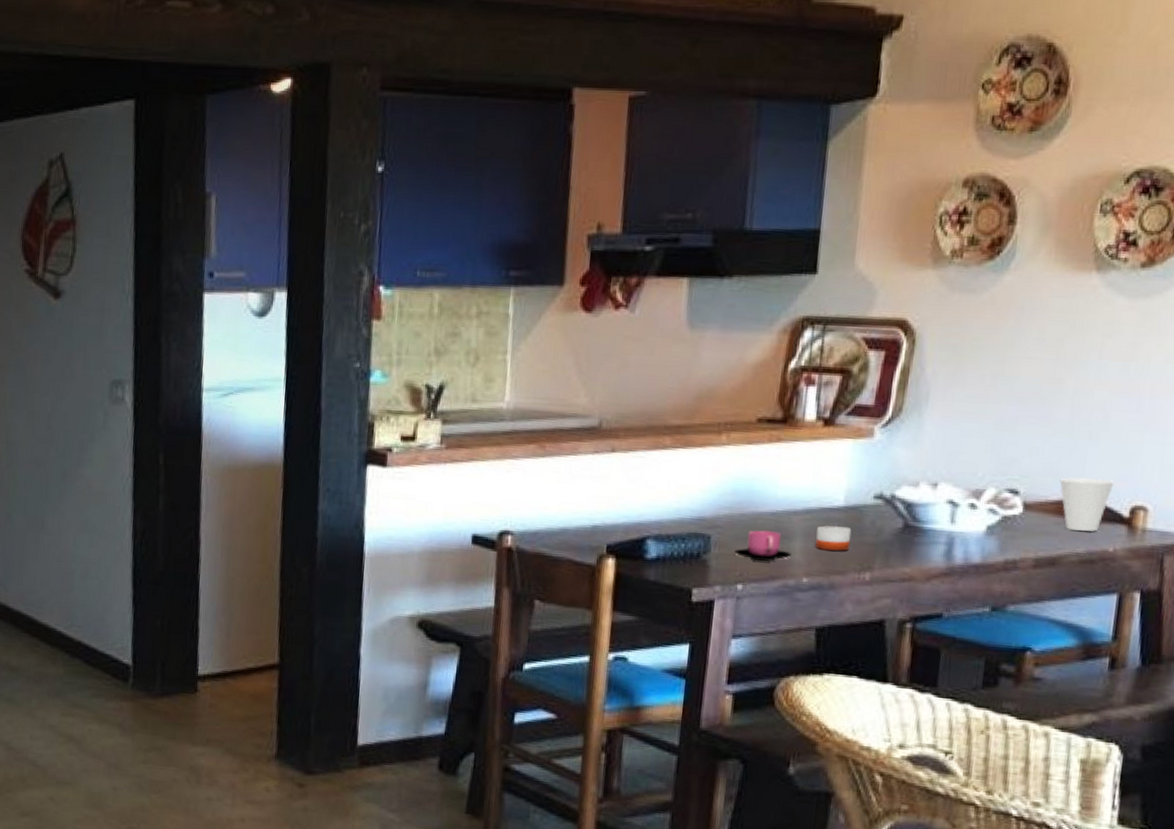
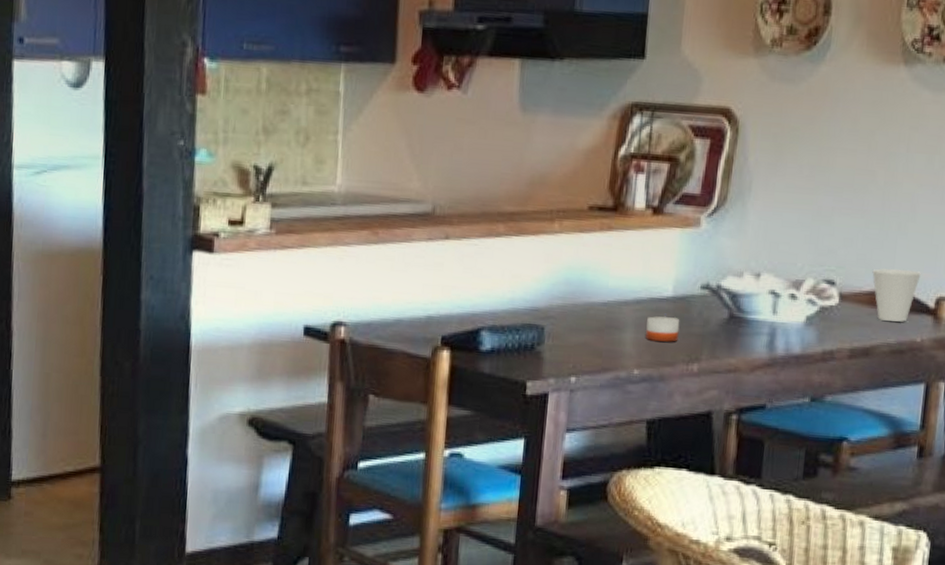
cup: present [735,530,792,561] -> none [568,320,623,353]

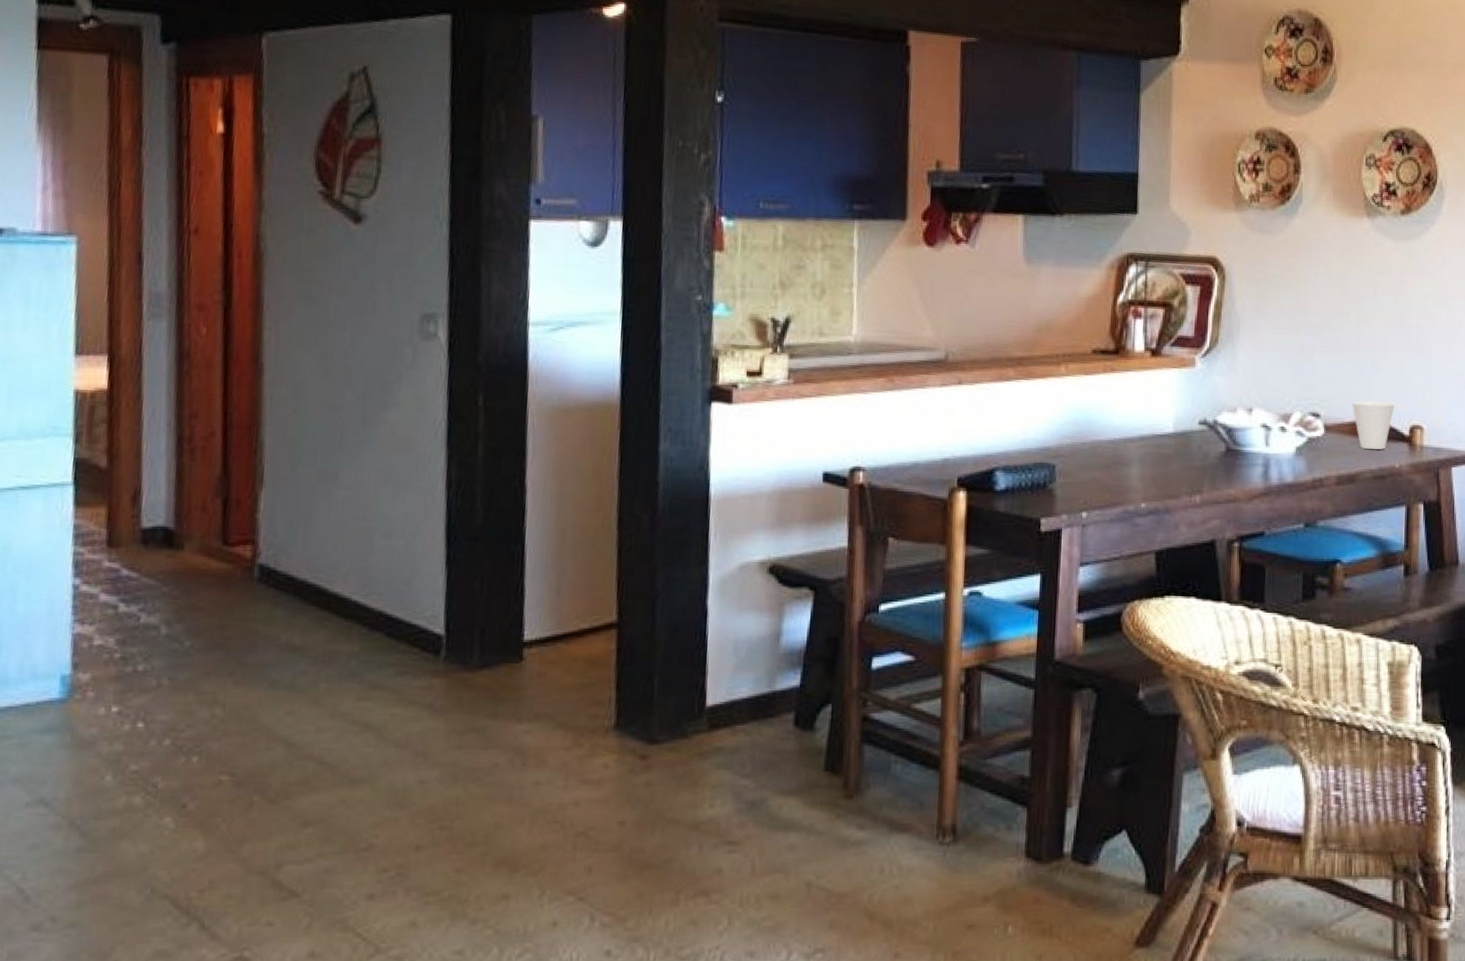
candle: present [645,315,680,342] -> none [1150,450,1182,476]

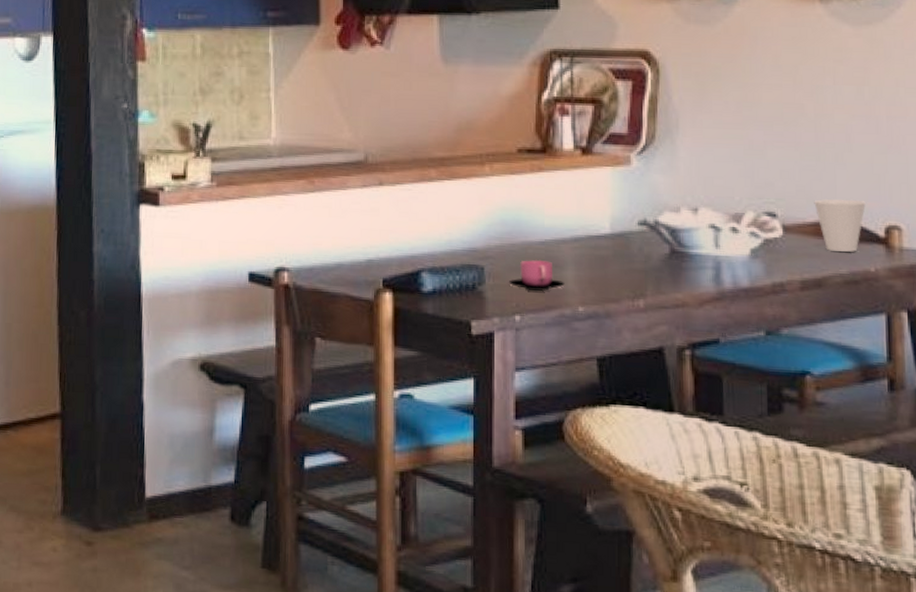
cup: none [1078,457,1130,488] -> present [509,259,565,291]

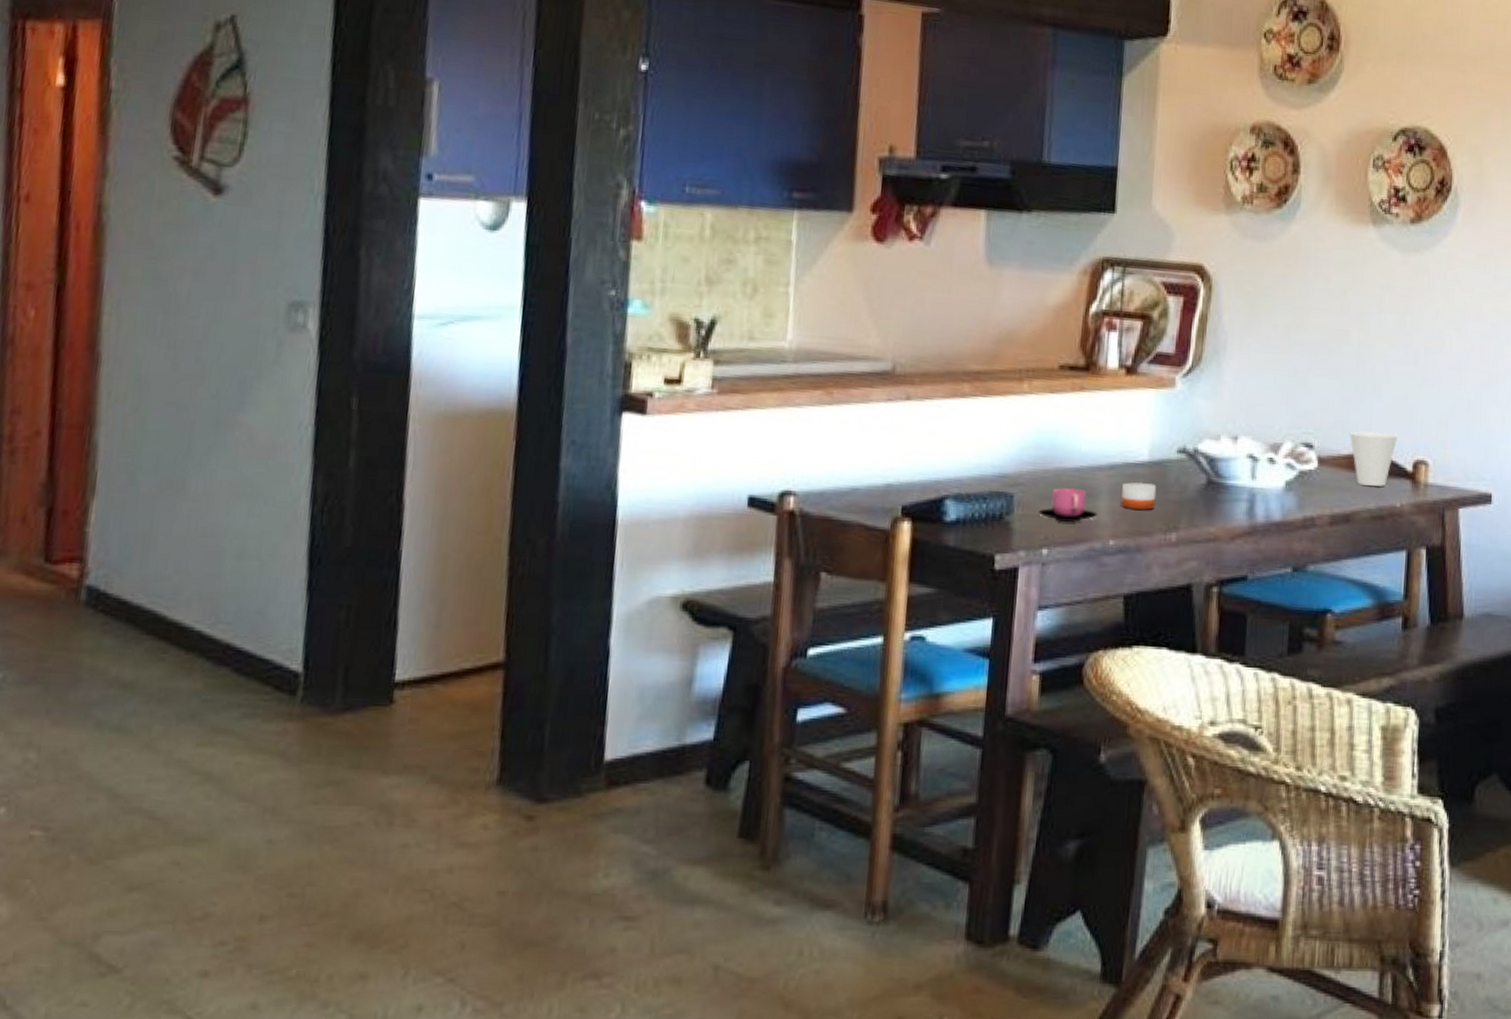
candle: none [587,251,621,279] -> present [1121,480,1157,510]

